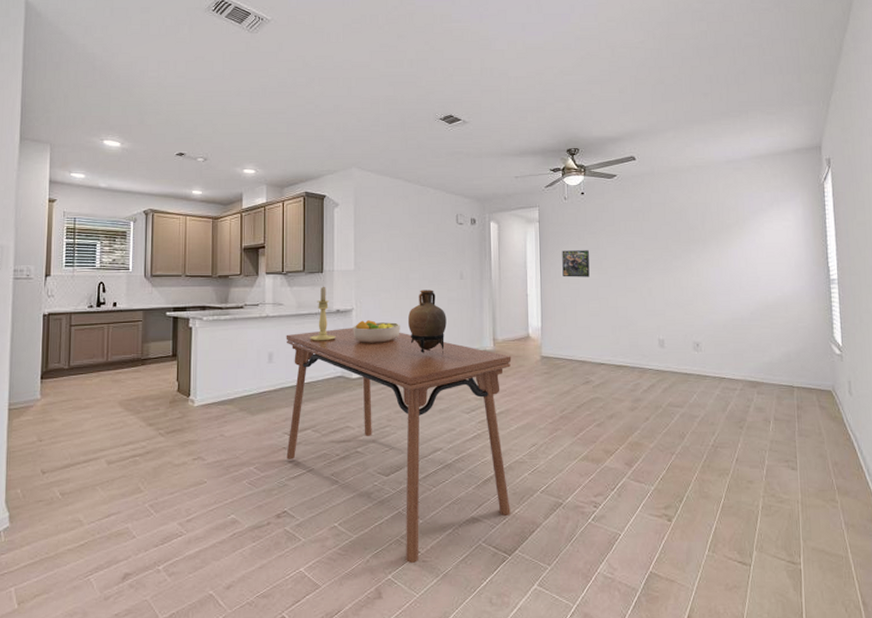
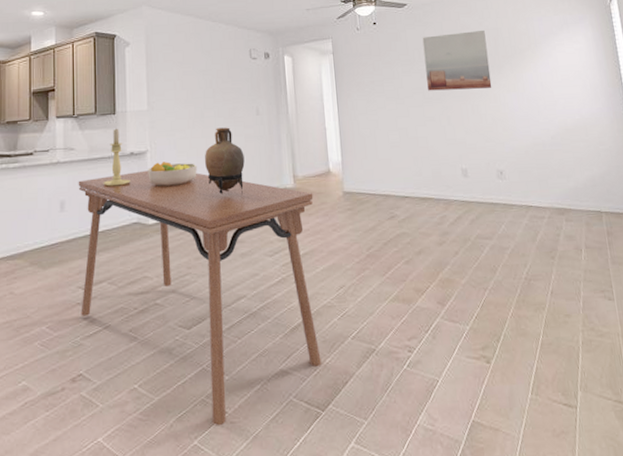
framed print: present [562,250,590,277] -> none [358,80,387,109]
wall art: none [629,203,696,263] -> present [422,30,492,91]

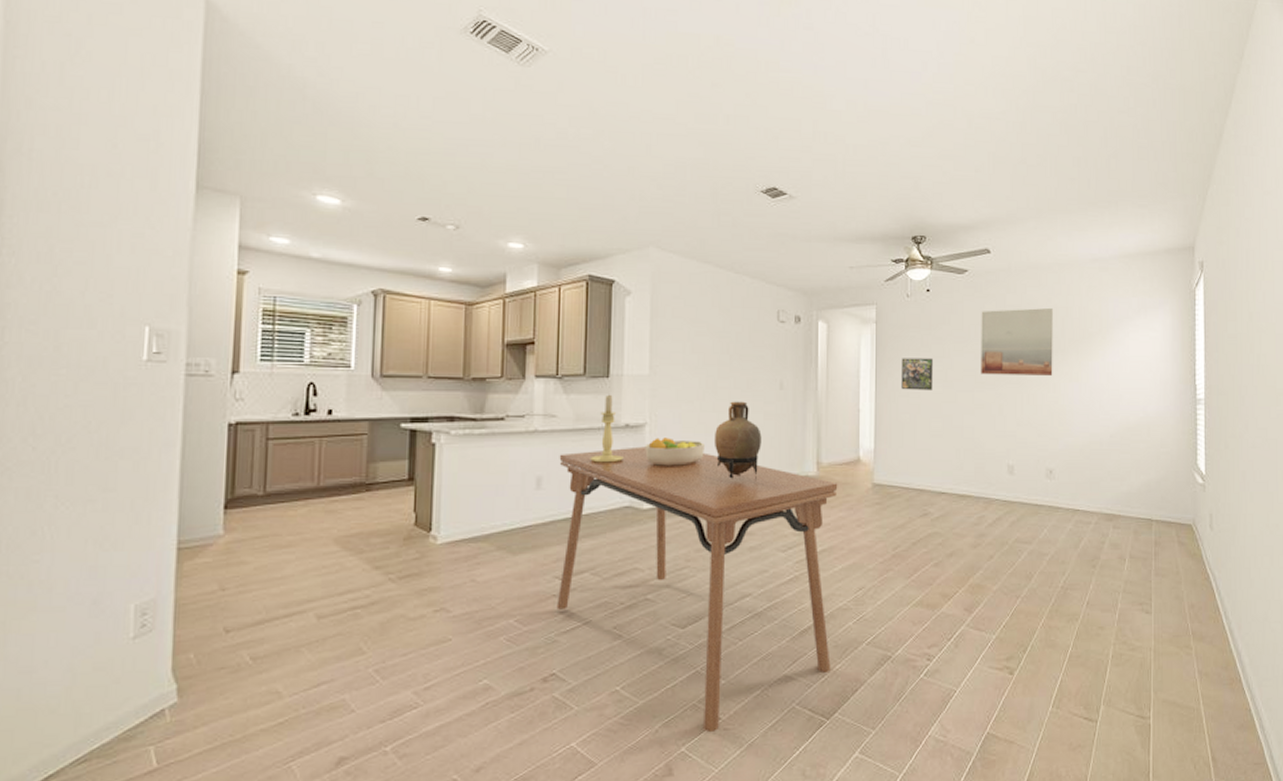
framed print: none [358,80,387,109] -> present [901,358,933,391]

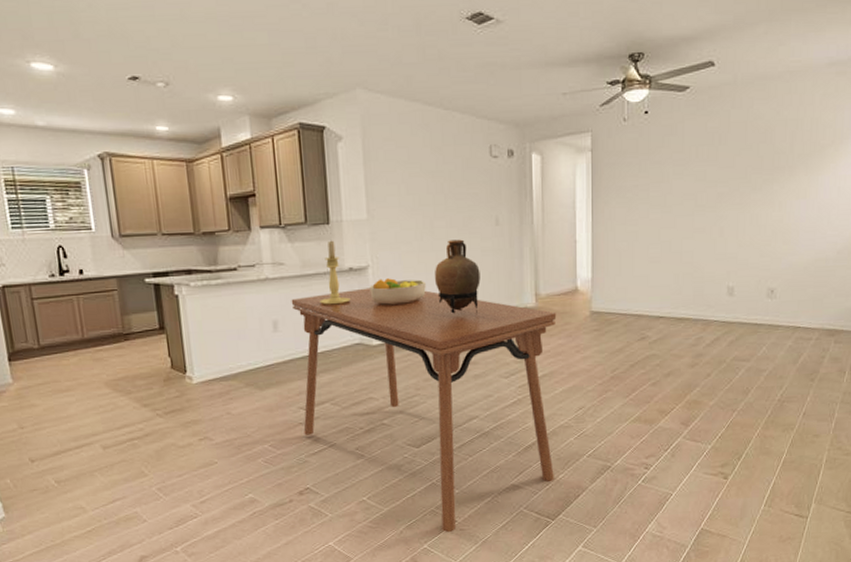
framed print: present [901,358,933,391] -> none [618,184,651,219]
wall art: present [981,307,1053,376] -> none [702,121,782,197]

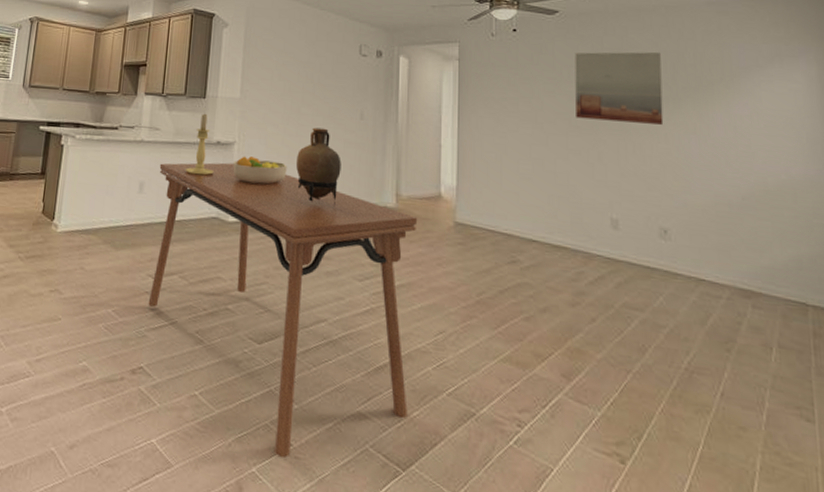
wall art: none [702,121,782,197] -> present [574,51,664,125]

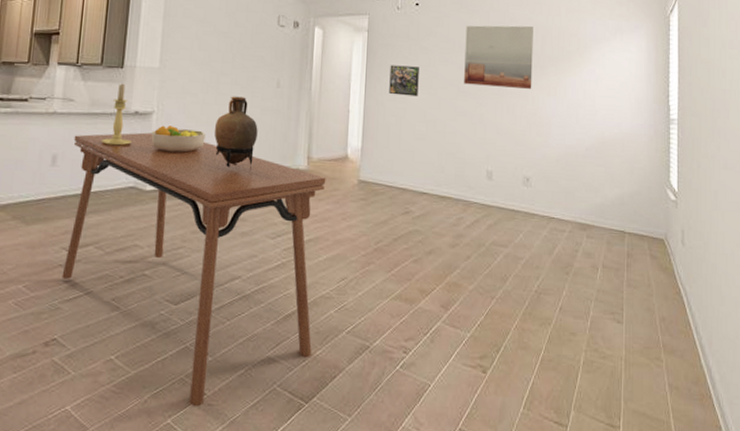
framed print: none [486,96,521,131] -> present [389,65,419,97]

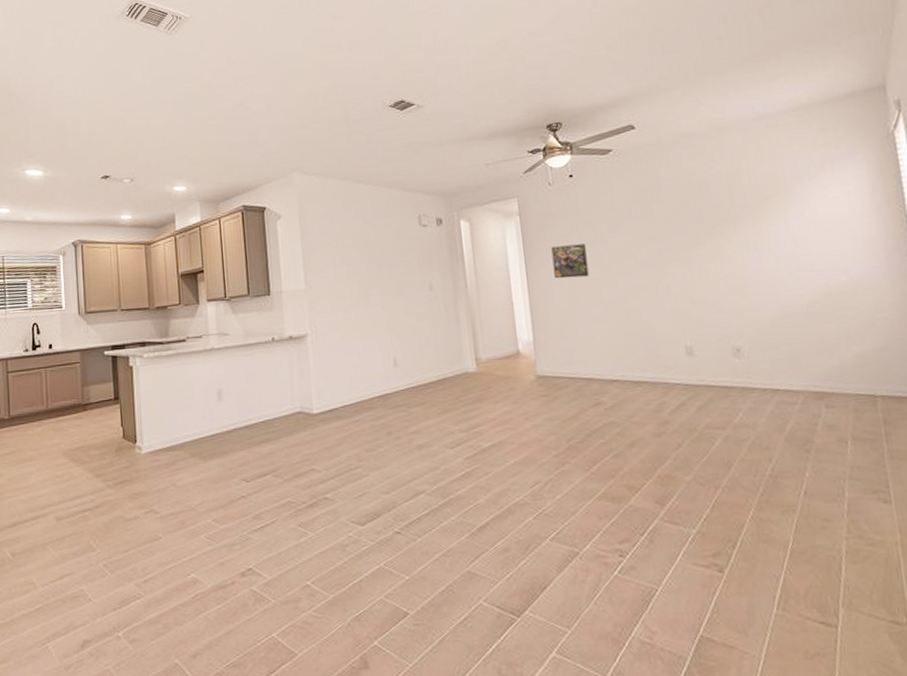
dining table: present [62,132,326,406] -> none [234,355,515,626]
candle holder: present [101,83,131,146] -> none [261,310,291,374]
fruit bowl: present [151,125,205,153] -> none [309,345,364,374]
vase: present [214,96,258,170] -> none [371,305,418,380]
wall art: present [464,25,533,89] -> none [632,175,726,254]

